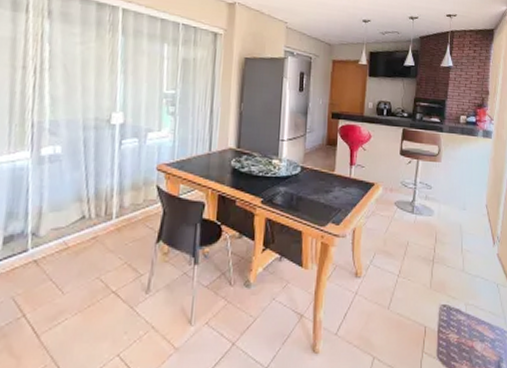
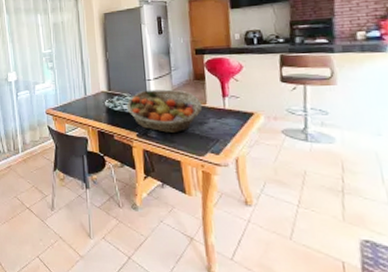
fruit basket: none [254,151,331,200] -> present [126,89,203,133]

